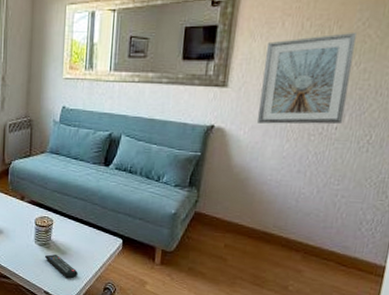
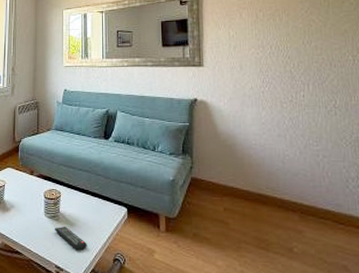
picture frame: present [258,32,357,125] -> none [230,18,308,95]

